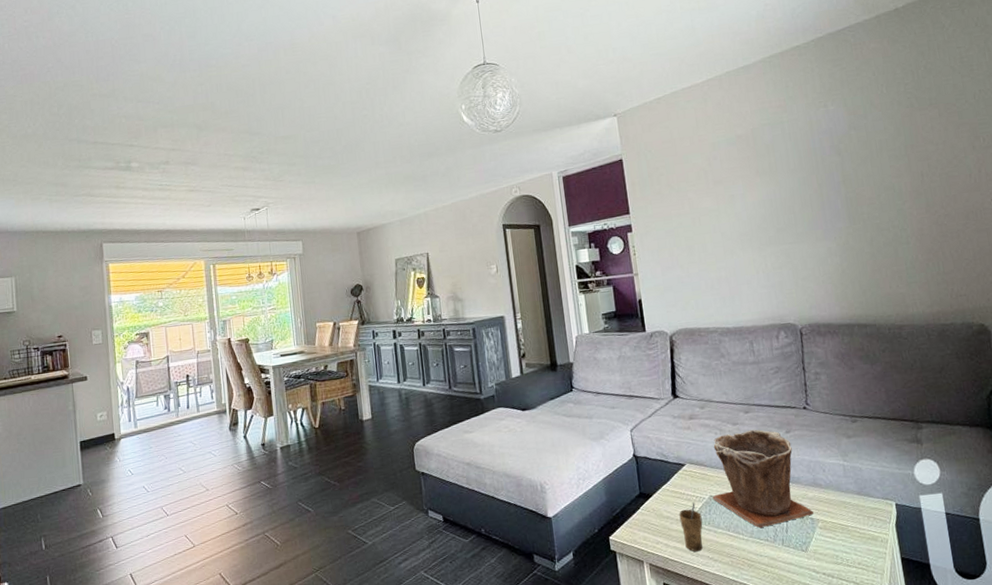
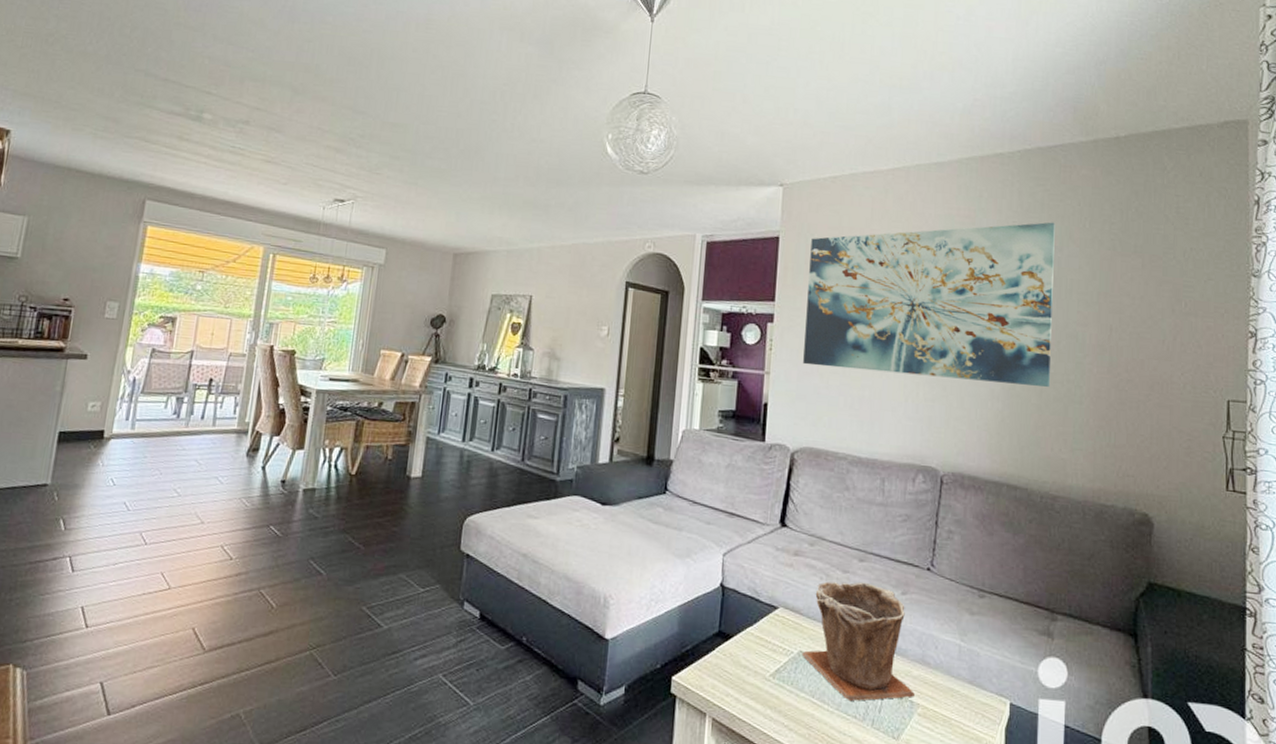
wall art: none [650,94,879,261] -> present [803,222,1055,387]
cup: present [679,502,703,552] -> none [758,655,785,716]

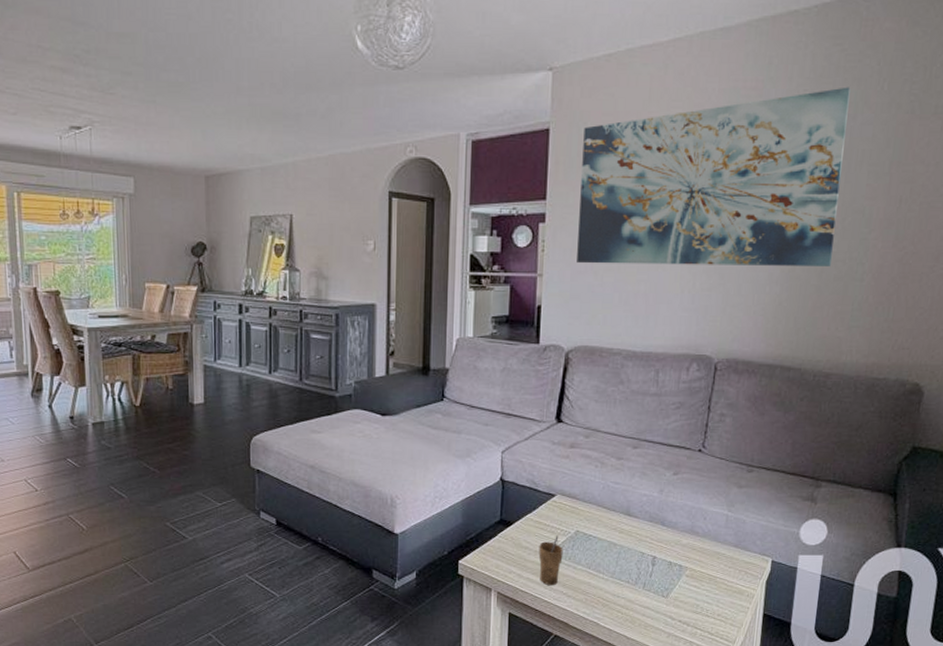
cup: none [758,655,785,716] -> present [538,535,563,586]
plant pot: present [802,581,915,702] -> none [578,467,683,570]

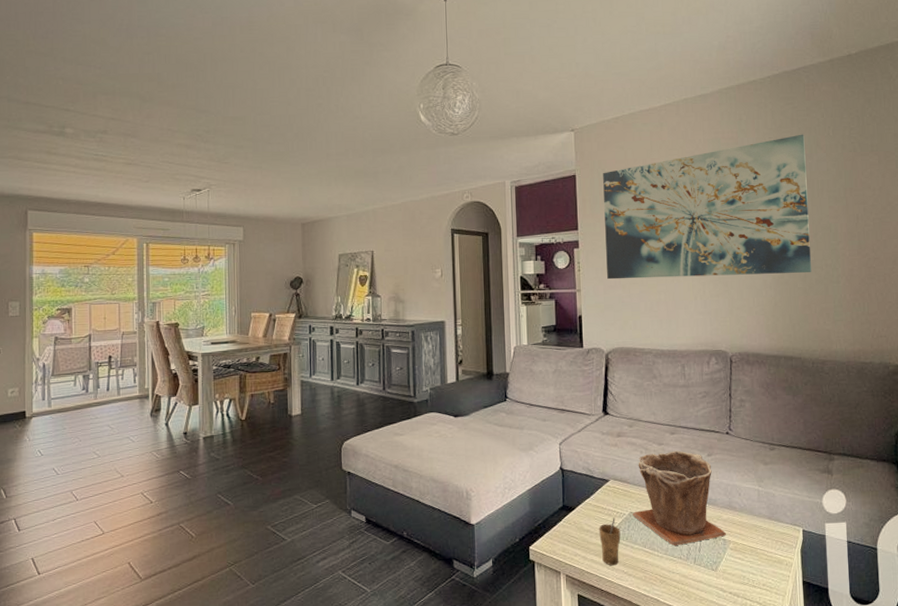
plant pot: none [578,467,683,570] -> present [632,450,726,547]

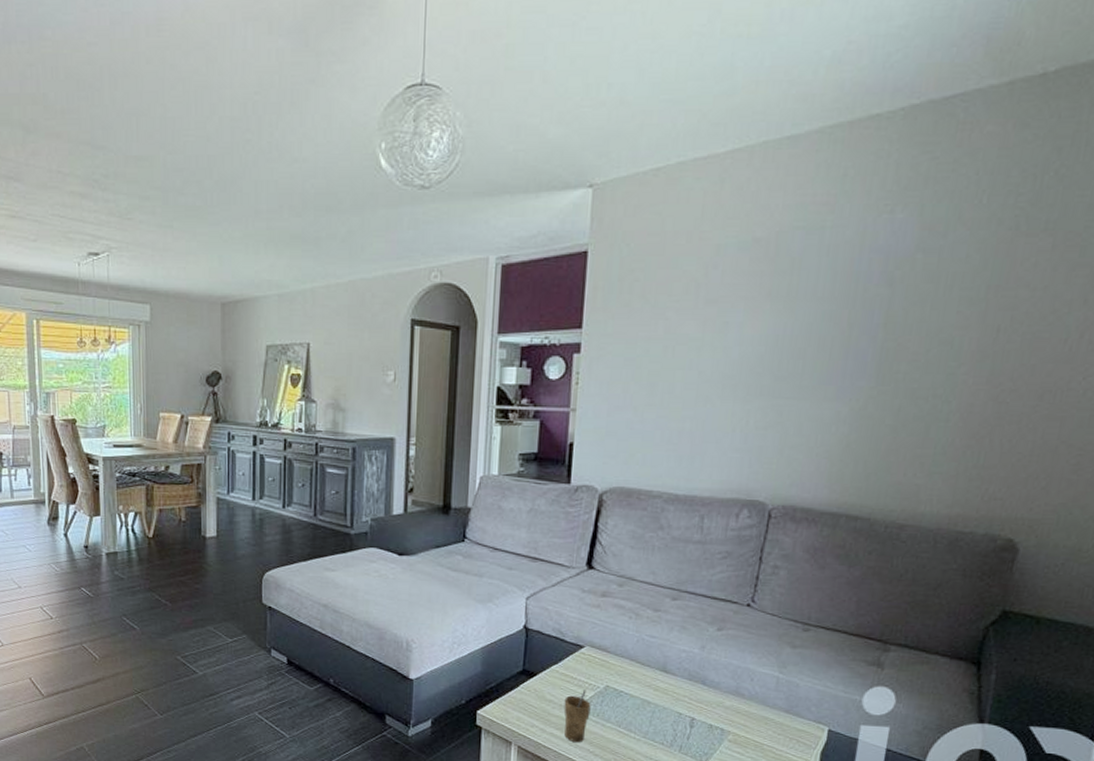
wall art: present [603,134,812,280] -> none [614,200,941,404]
plant pot: present [632,450,726,547] -> none [608,620,726,730]

